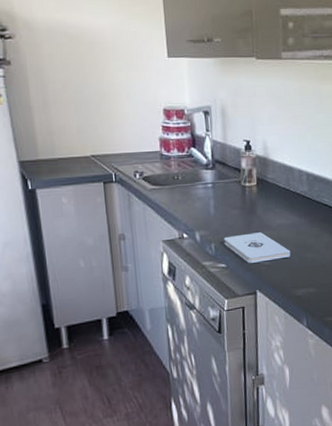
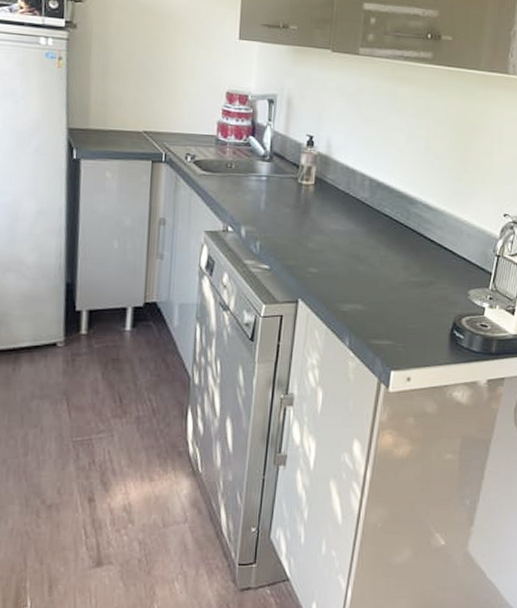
notepad: present [224,232,291,263] -> none [270,235,342,269]

